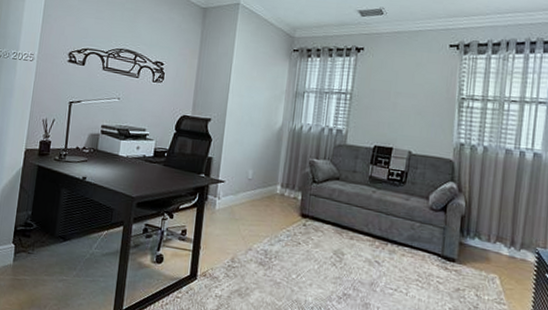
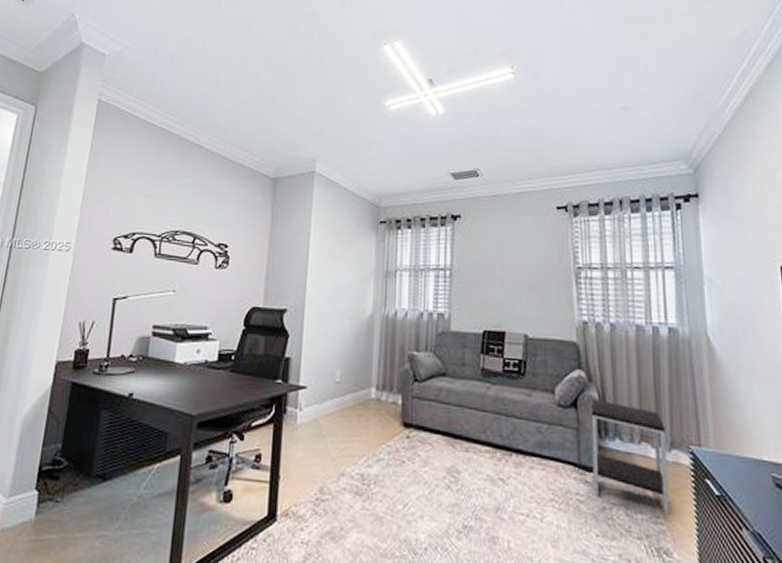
side table: none [451,206,518,298] -> present [591,399,670,515]

